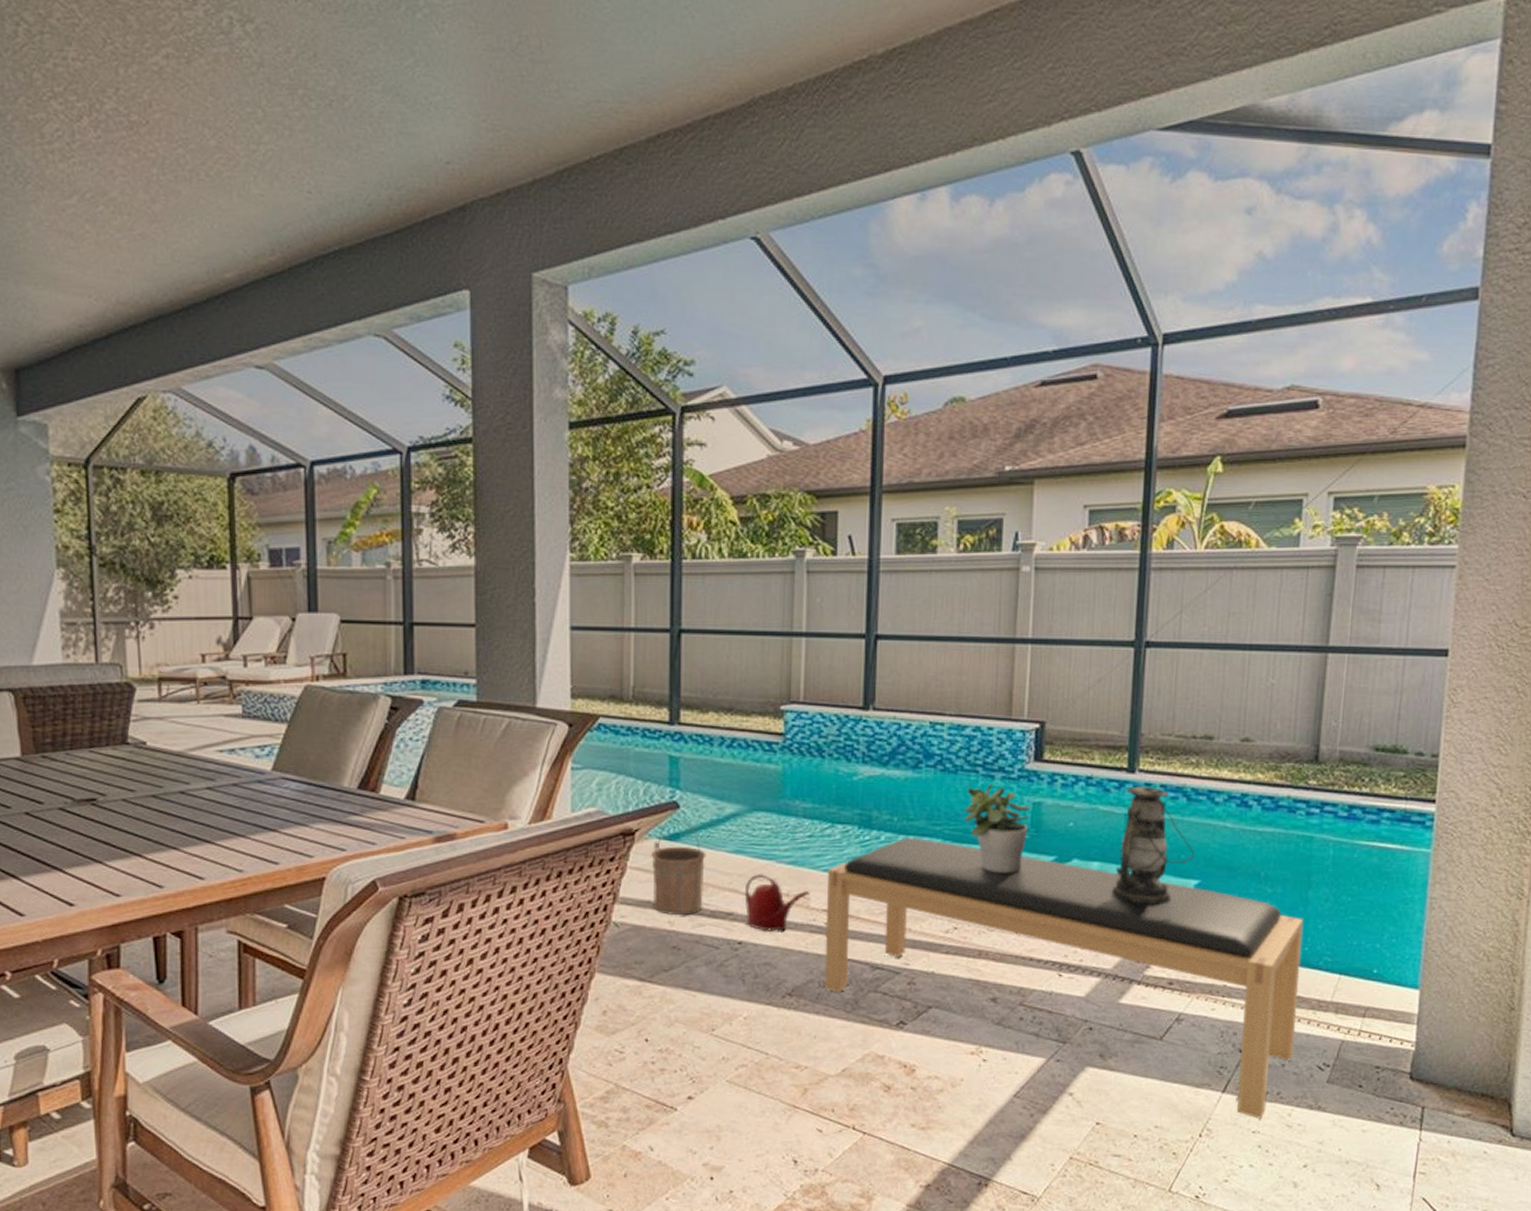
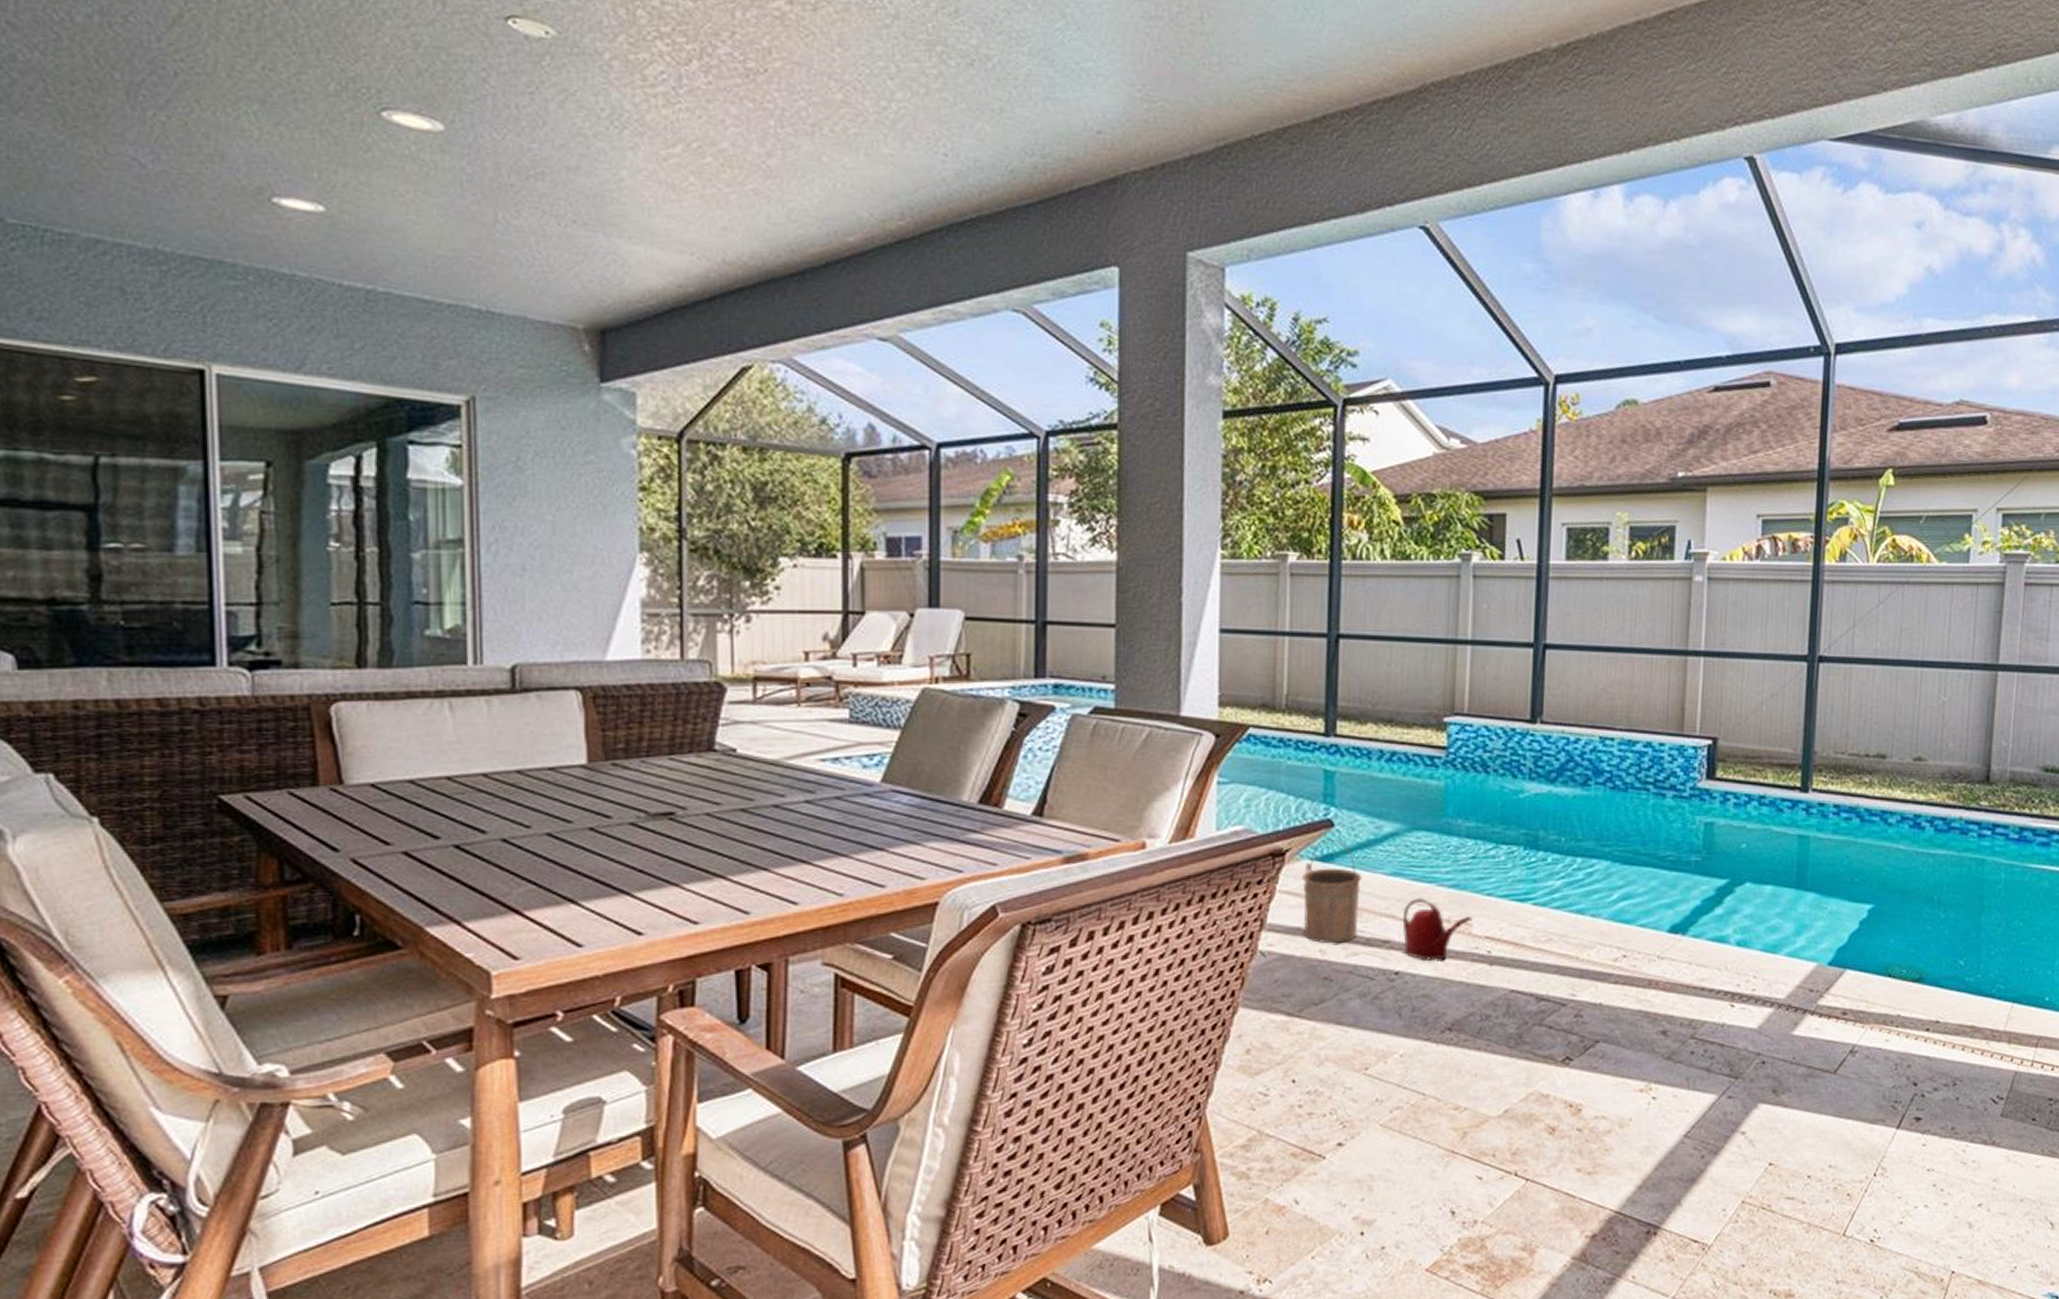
bench: present [824,837,1304,1119] -> none [1486,858,1977,1156]
potted plant: present [964,783,1031,873] -> none [1634,801,1703,897]
lantern: present [1112,786,1195,905] -> none [1785,806,1869,930]

